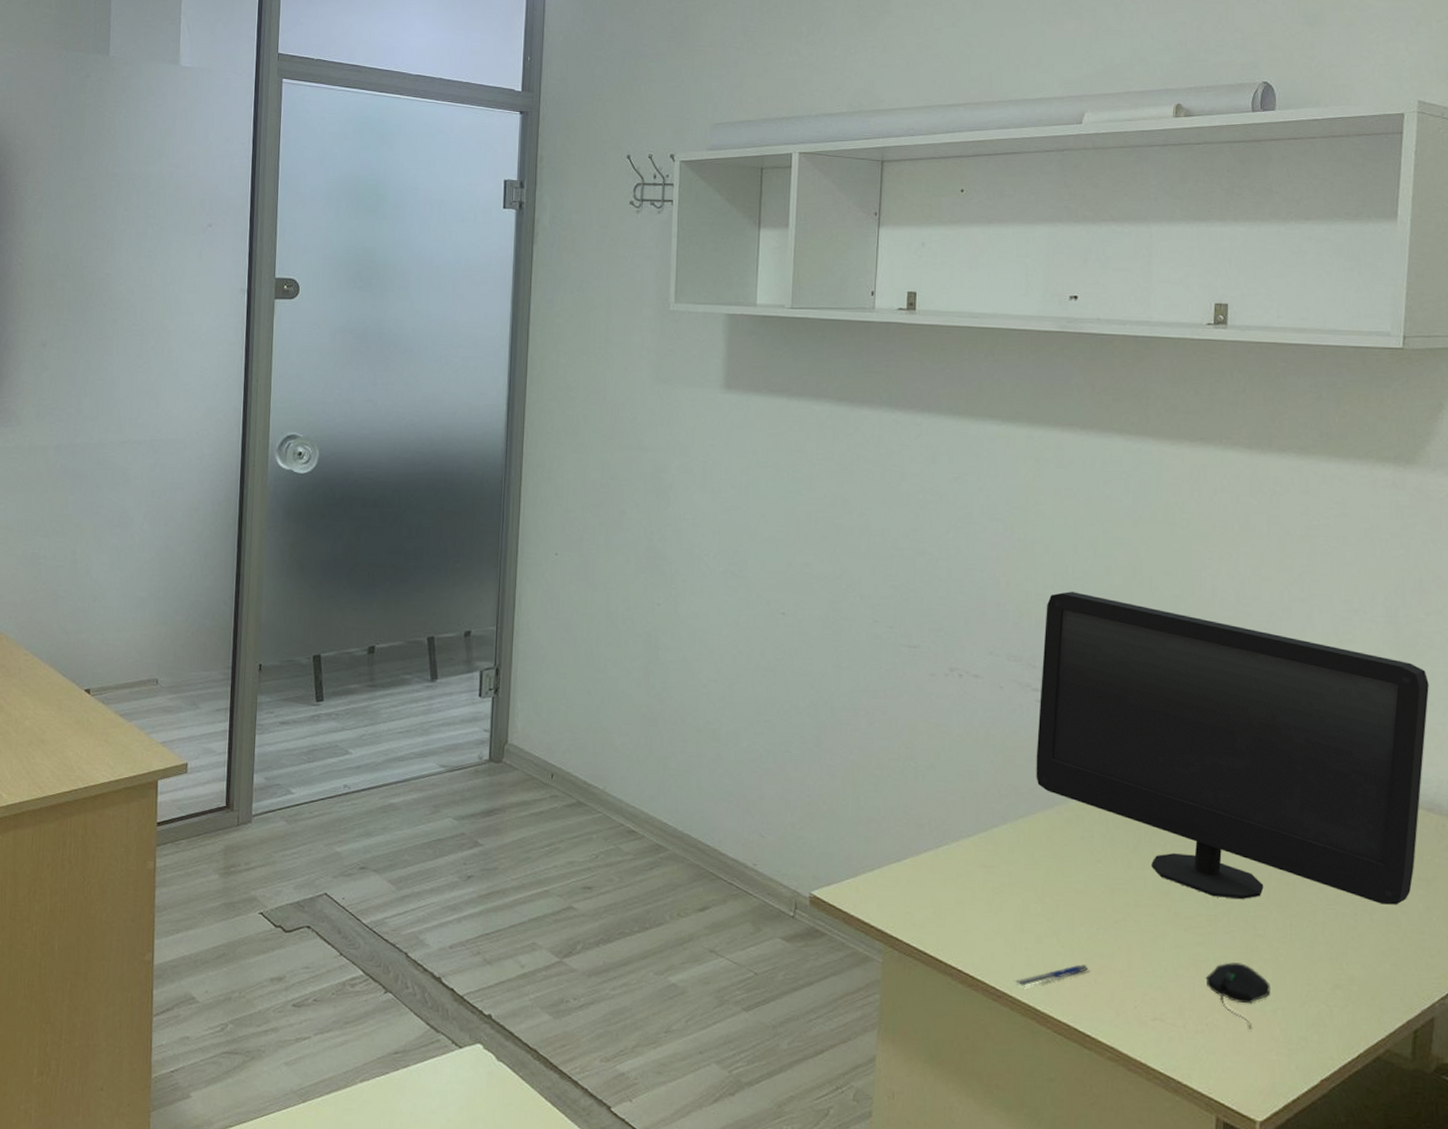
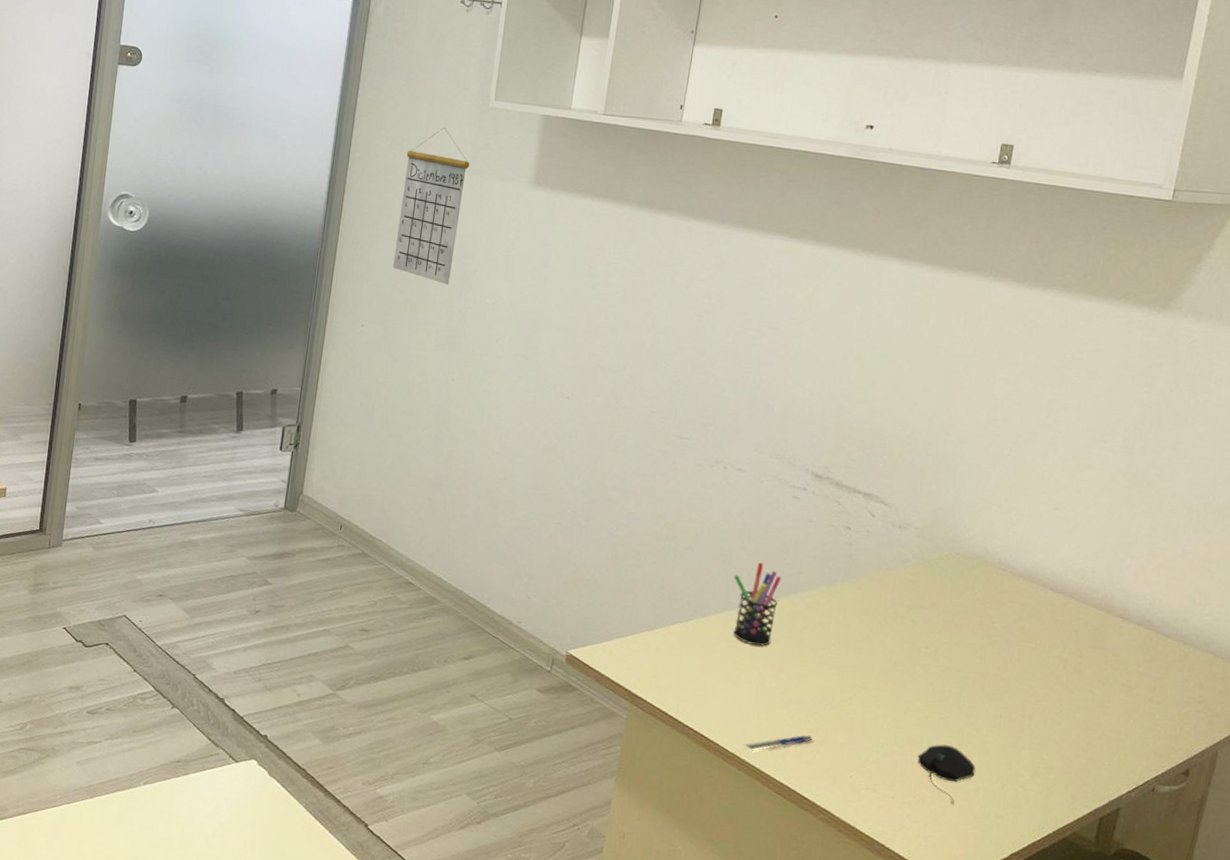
calendar: none [583,335,654,503] -> present [392,127,469,286]
pen holder: none [982,776,1035,869] -> present [733,562,782,646]
computer monitor: present [1036,591,1429,905] -> none [784,399,1155,707]

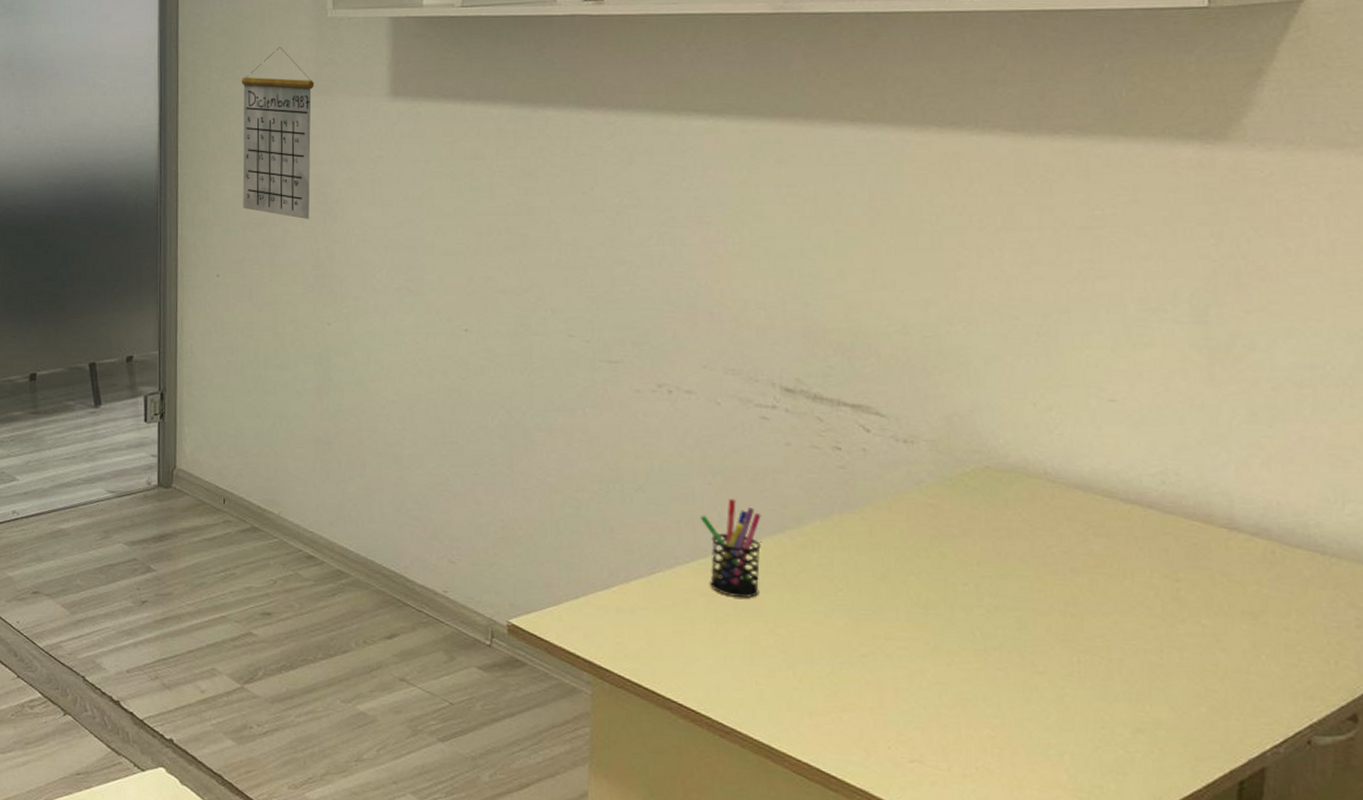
pen: present [743,734,813,751] -> none [743,700,833,724]
computer mouse: present [917,744,976,805] -> none [973,701,1055,776]

